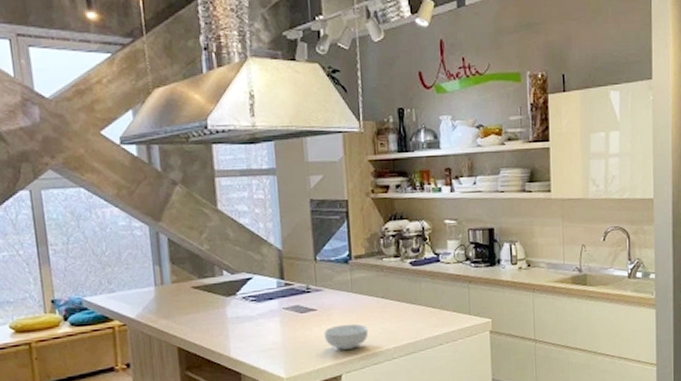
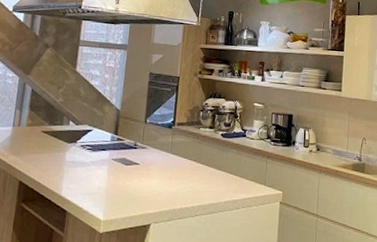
cereal bowl: present [323,323,369,350] -> none [141,179,179,202]

